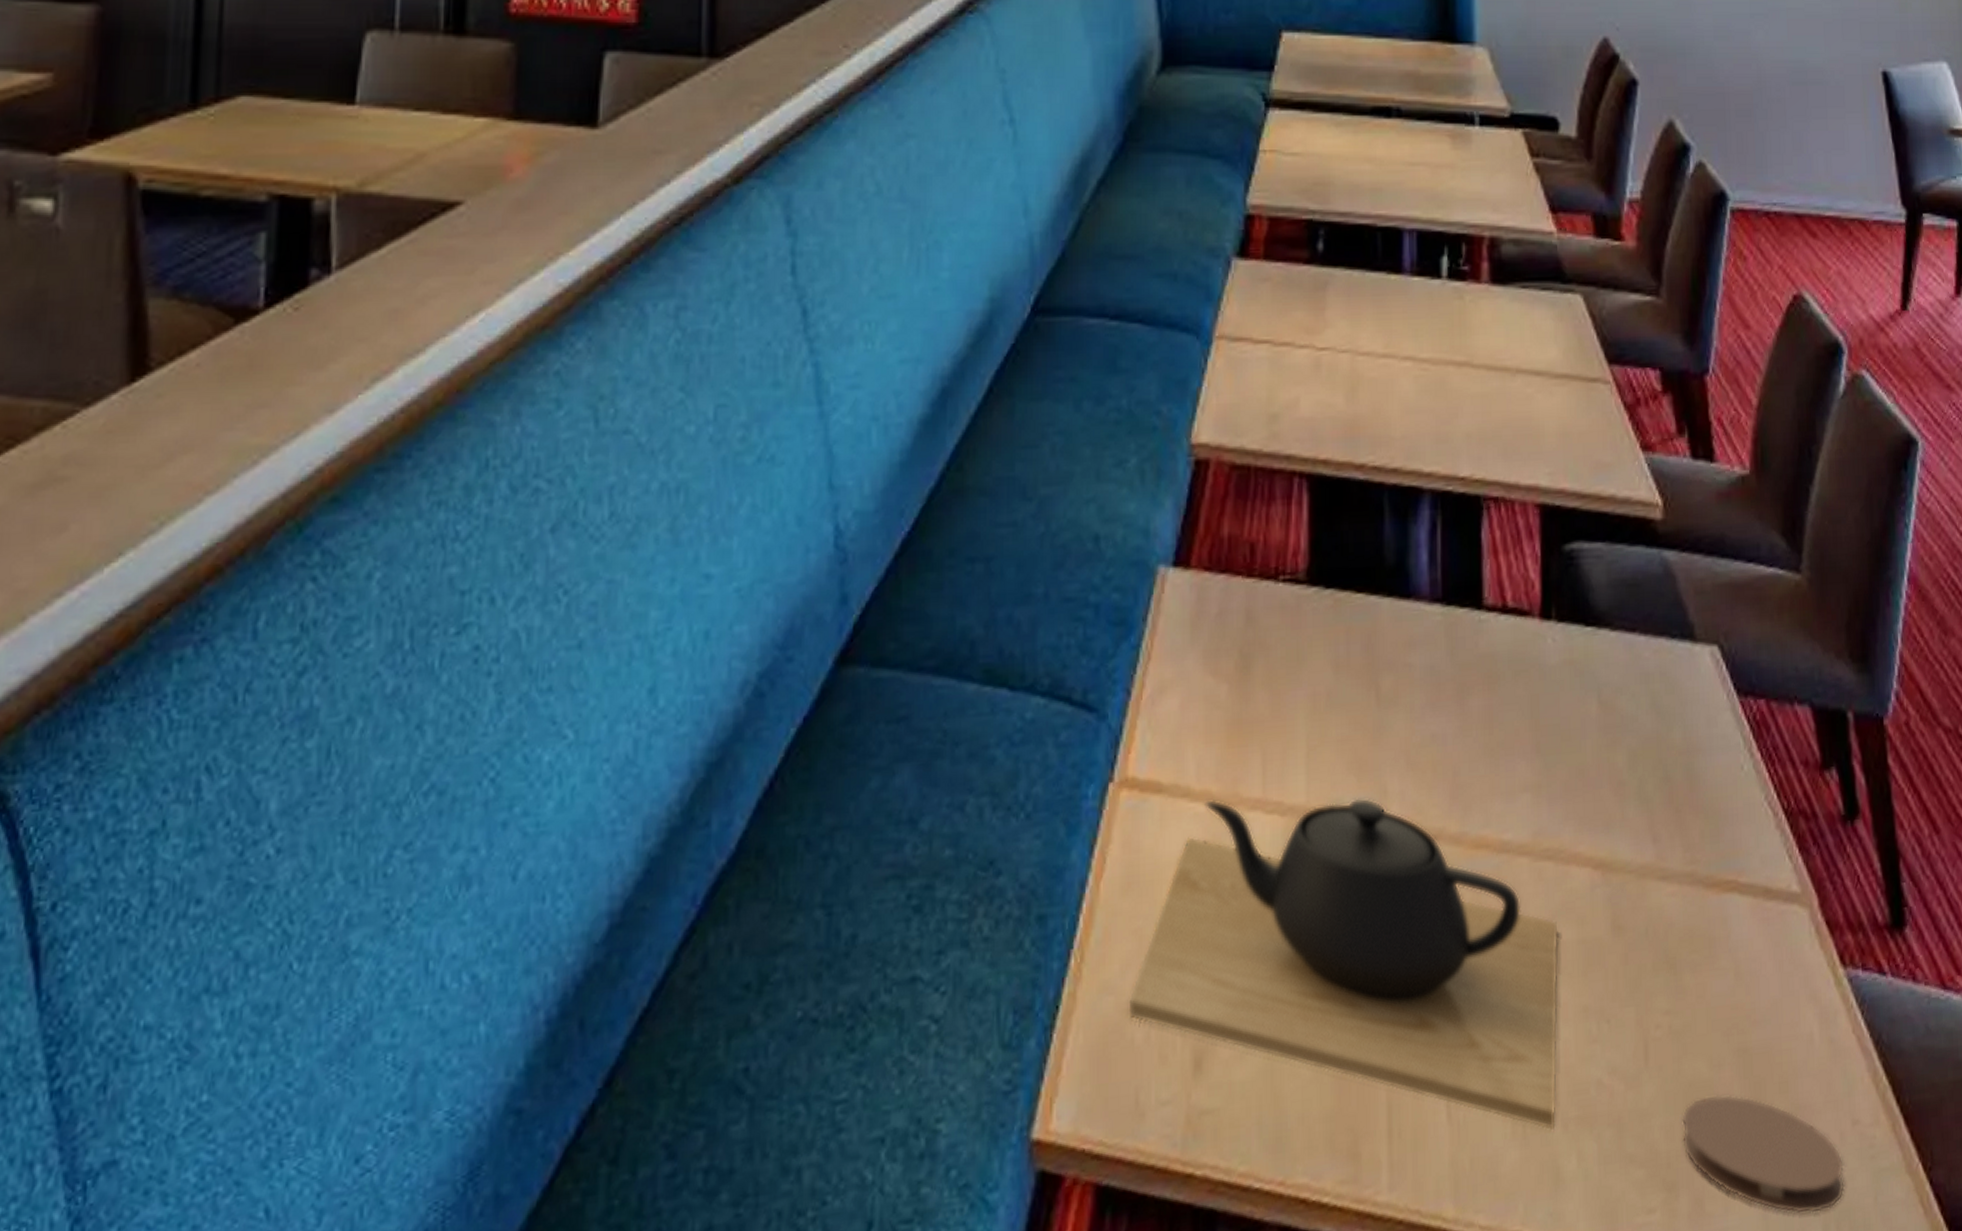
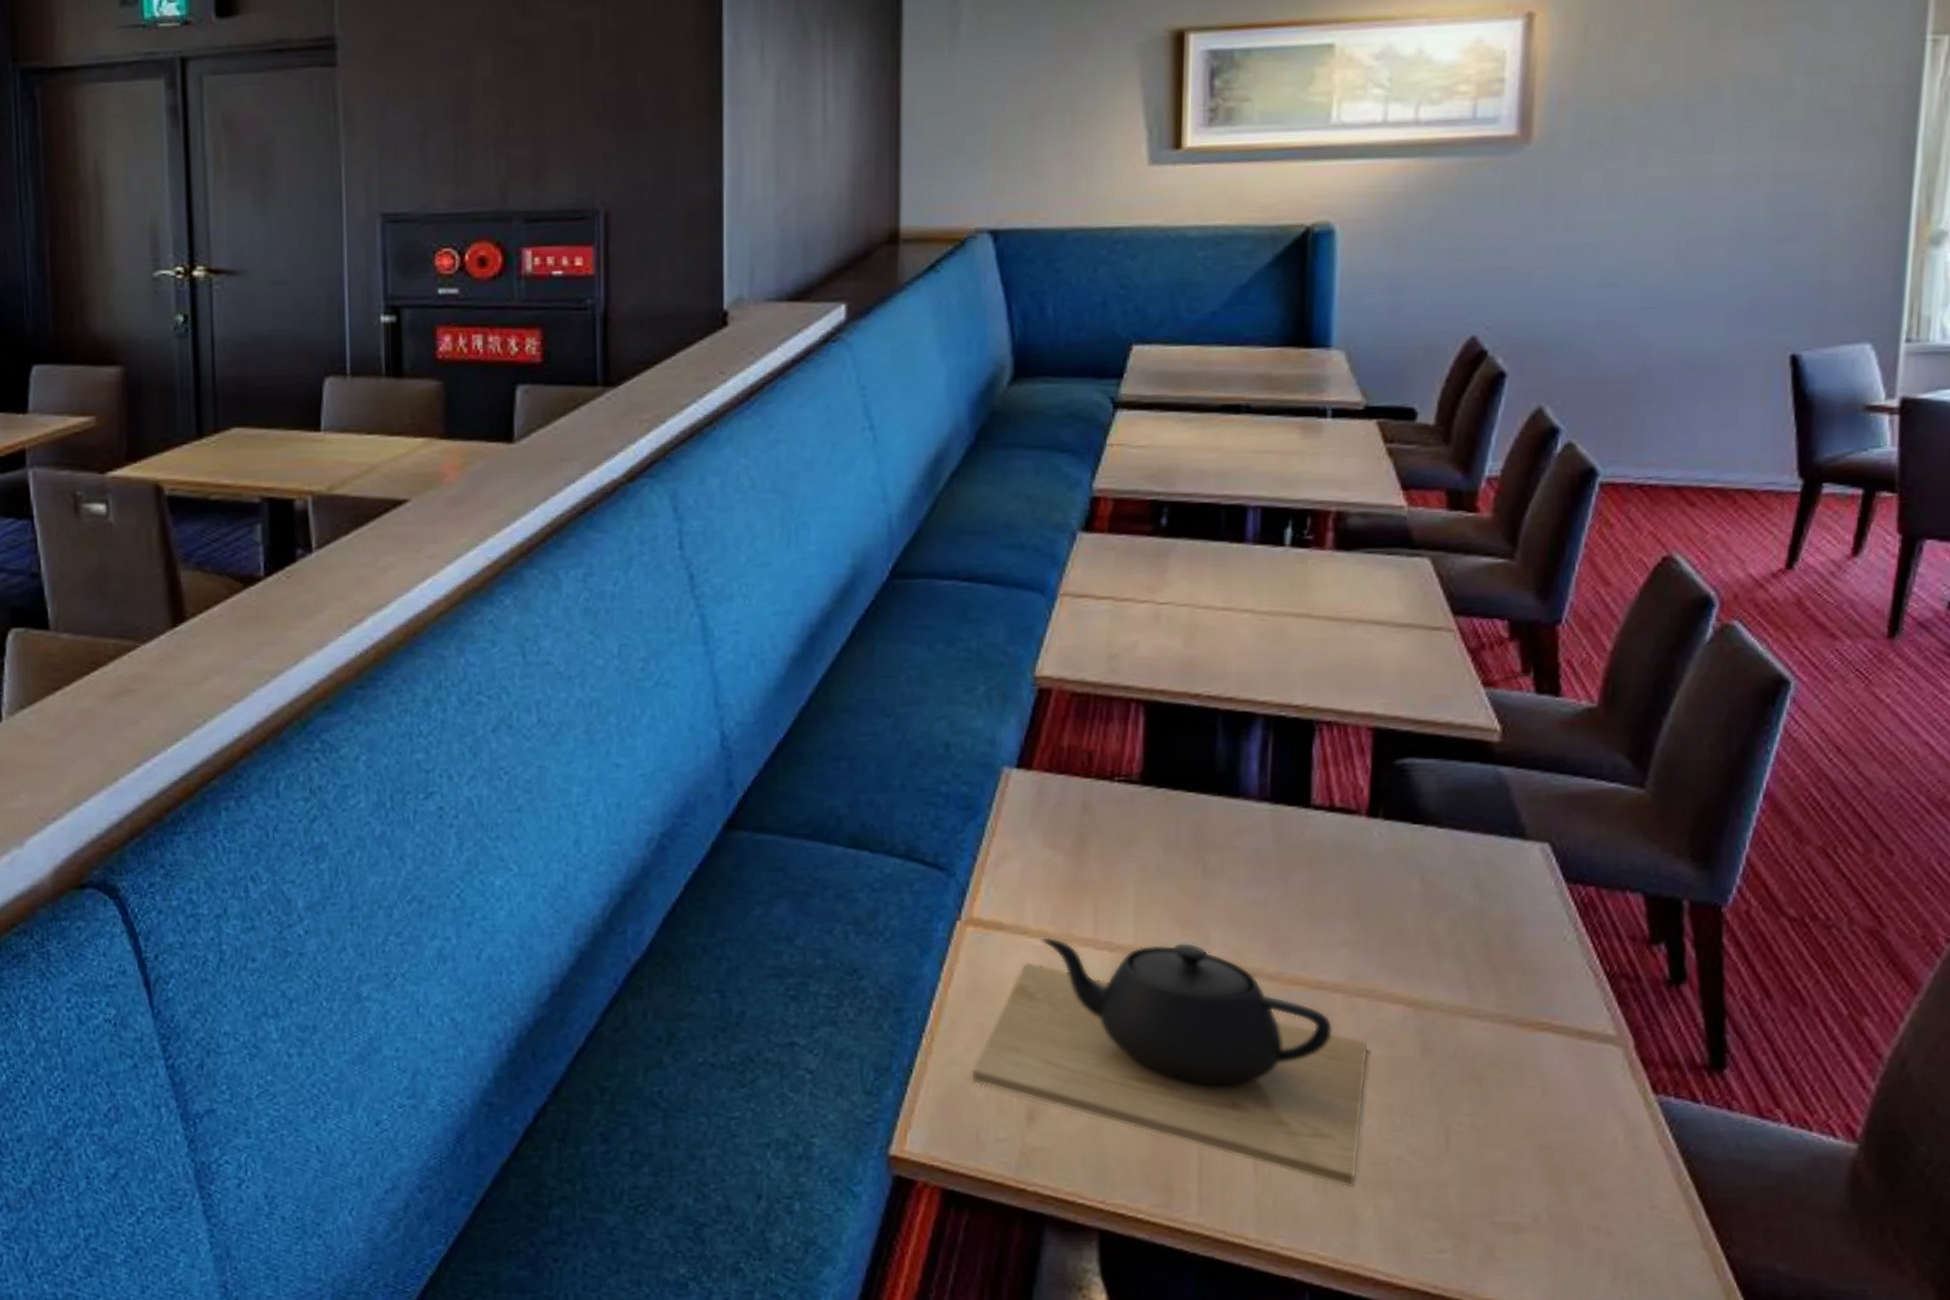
coaster: present [1682,1094,1845,1214] -> none [1477,1176,1638,1268]

